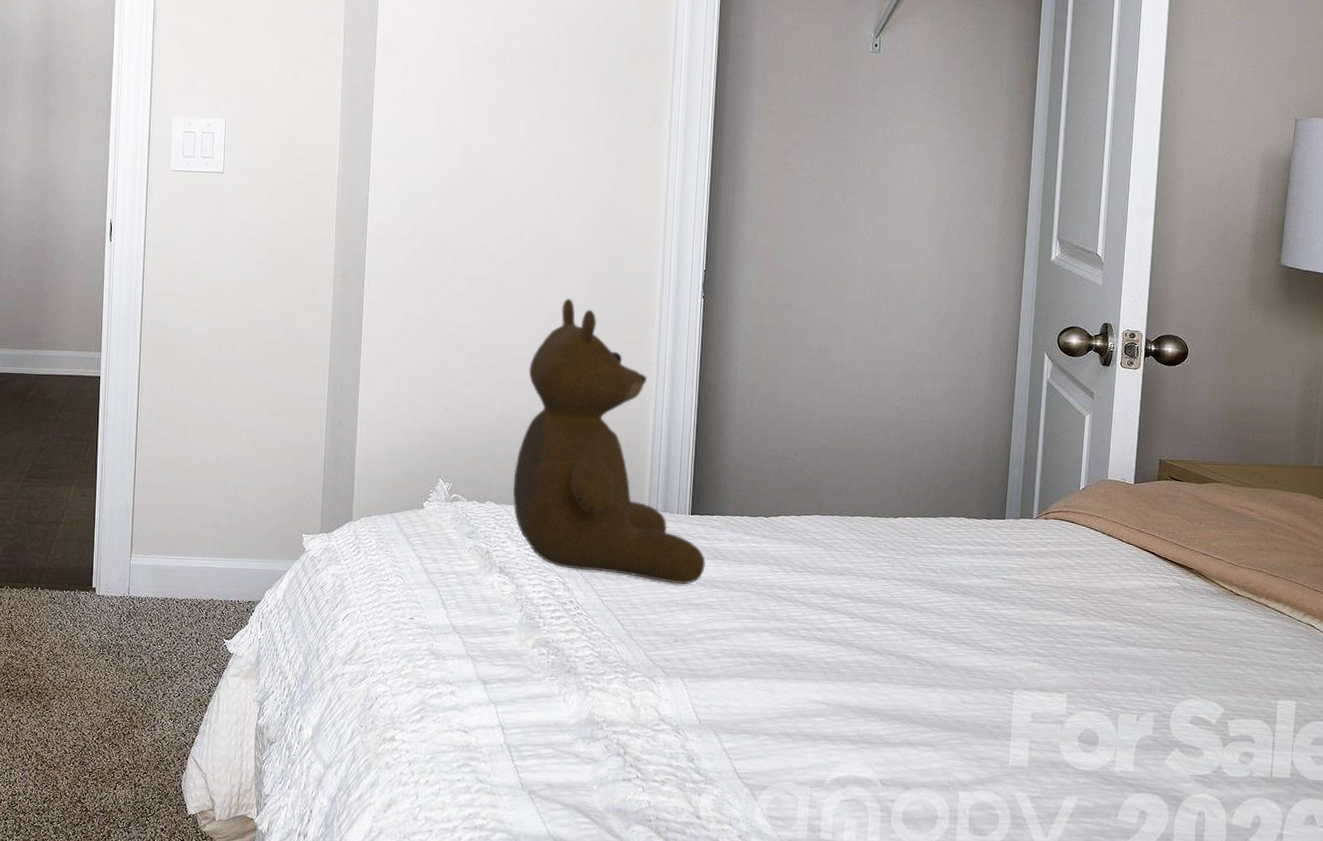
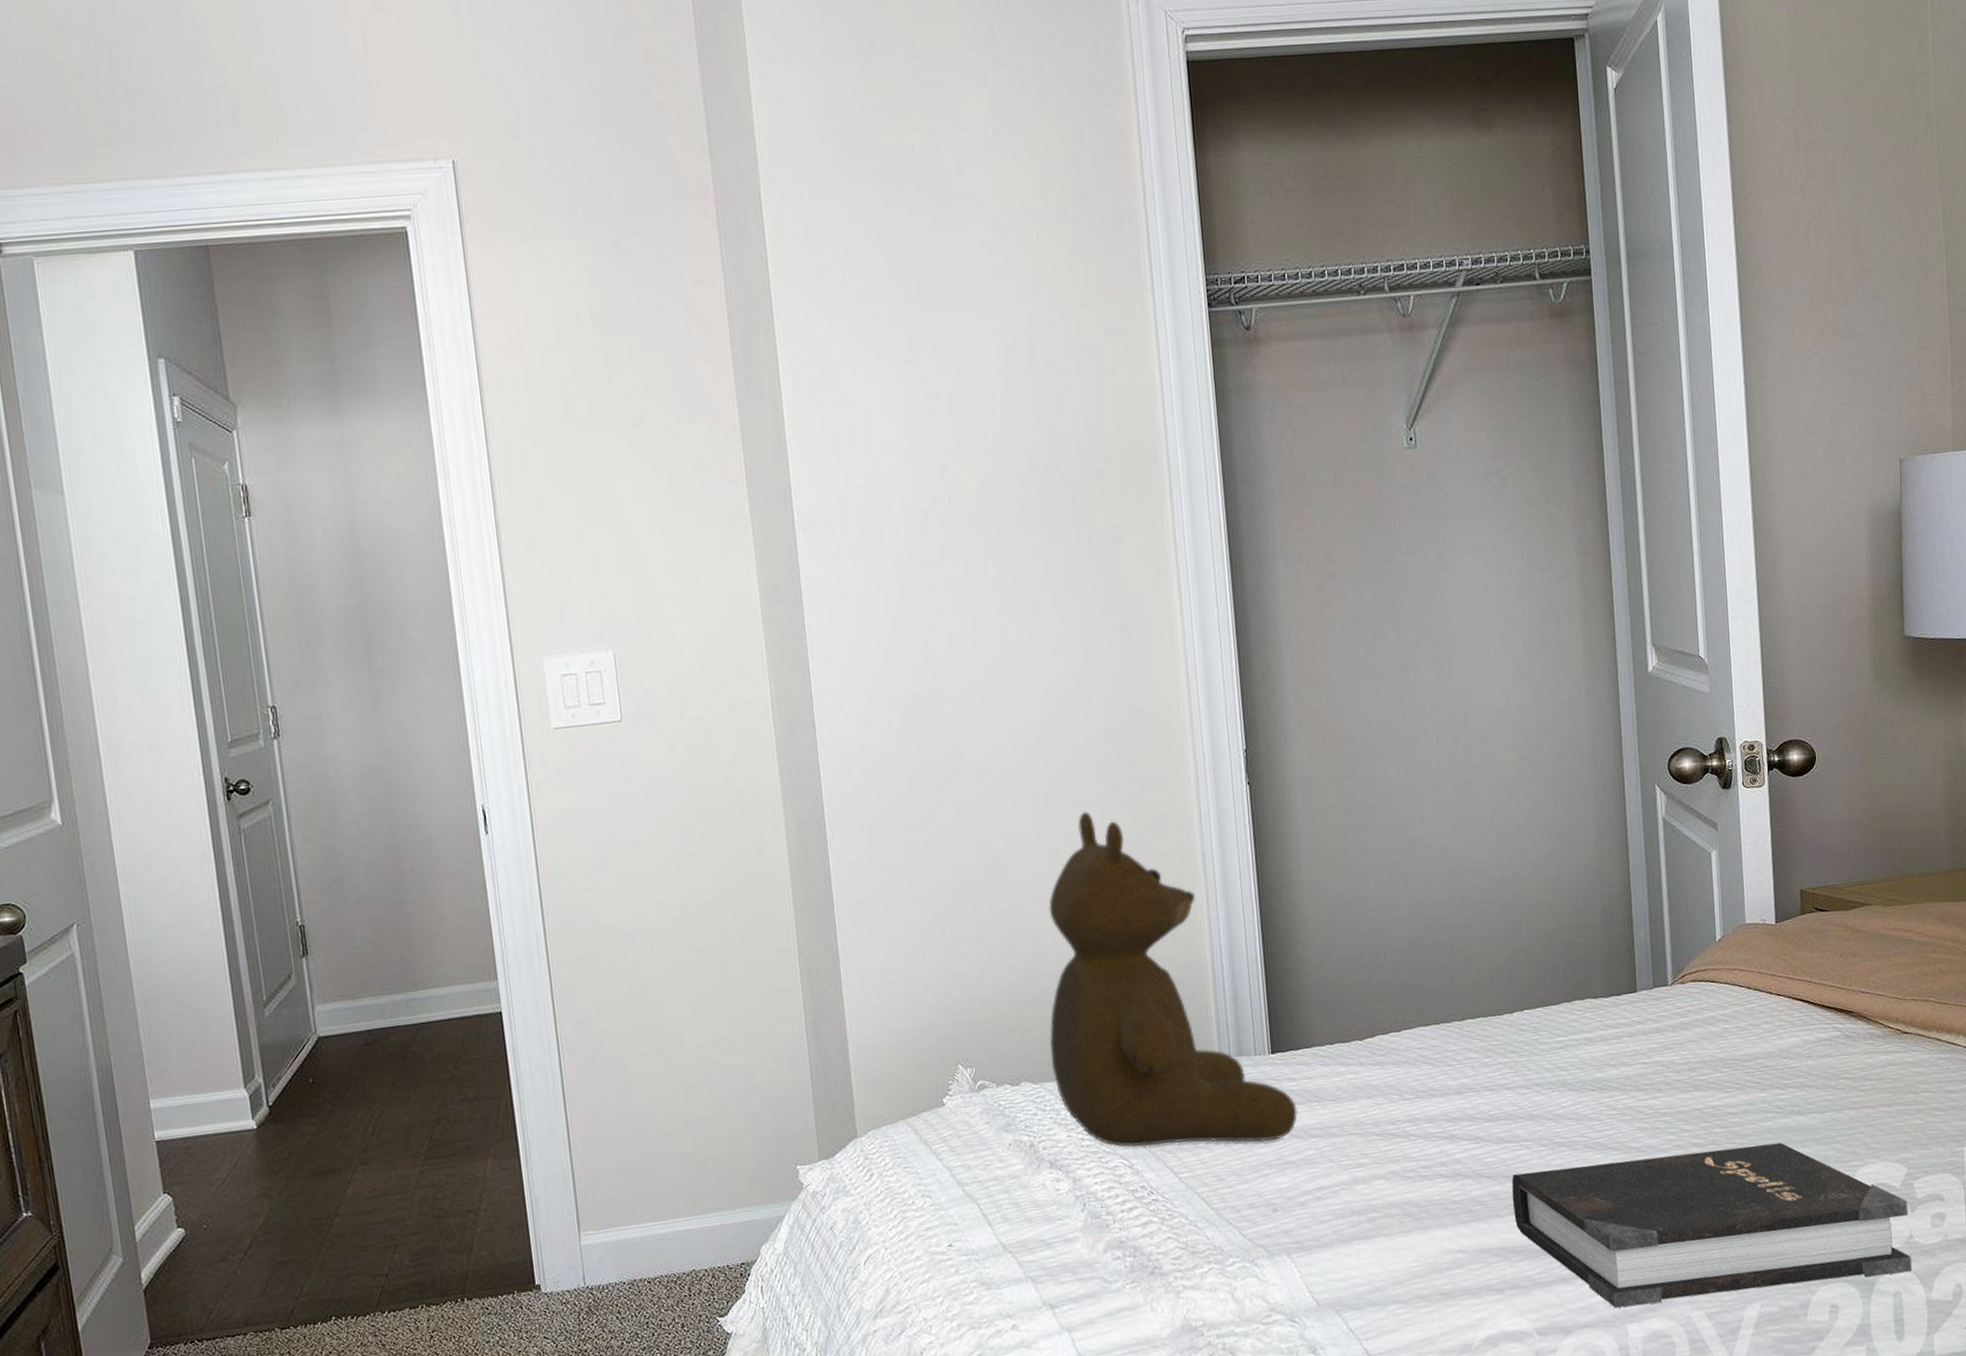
hardback book: none [874,649,1221,797] -> present [1512,1142,1912,1308]

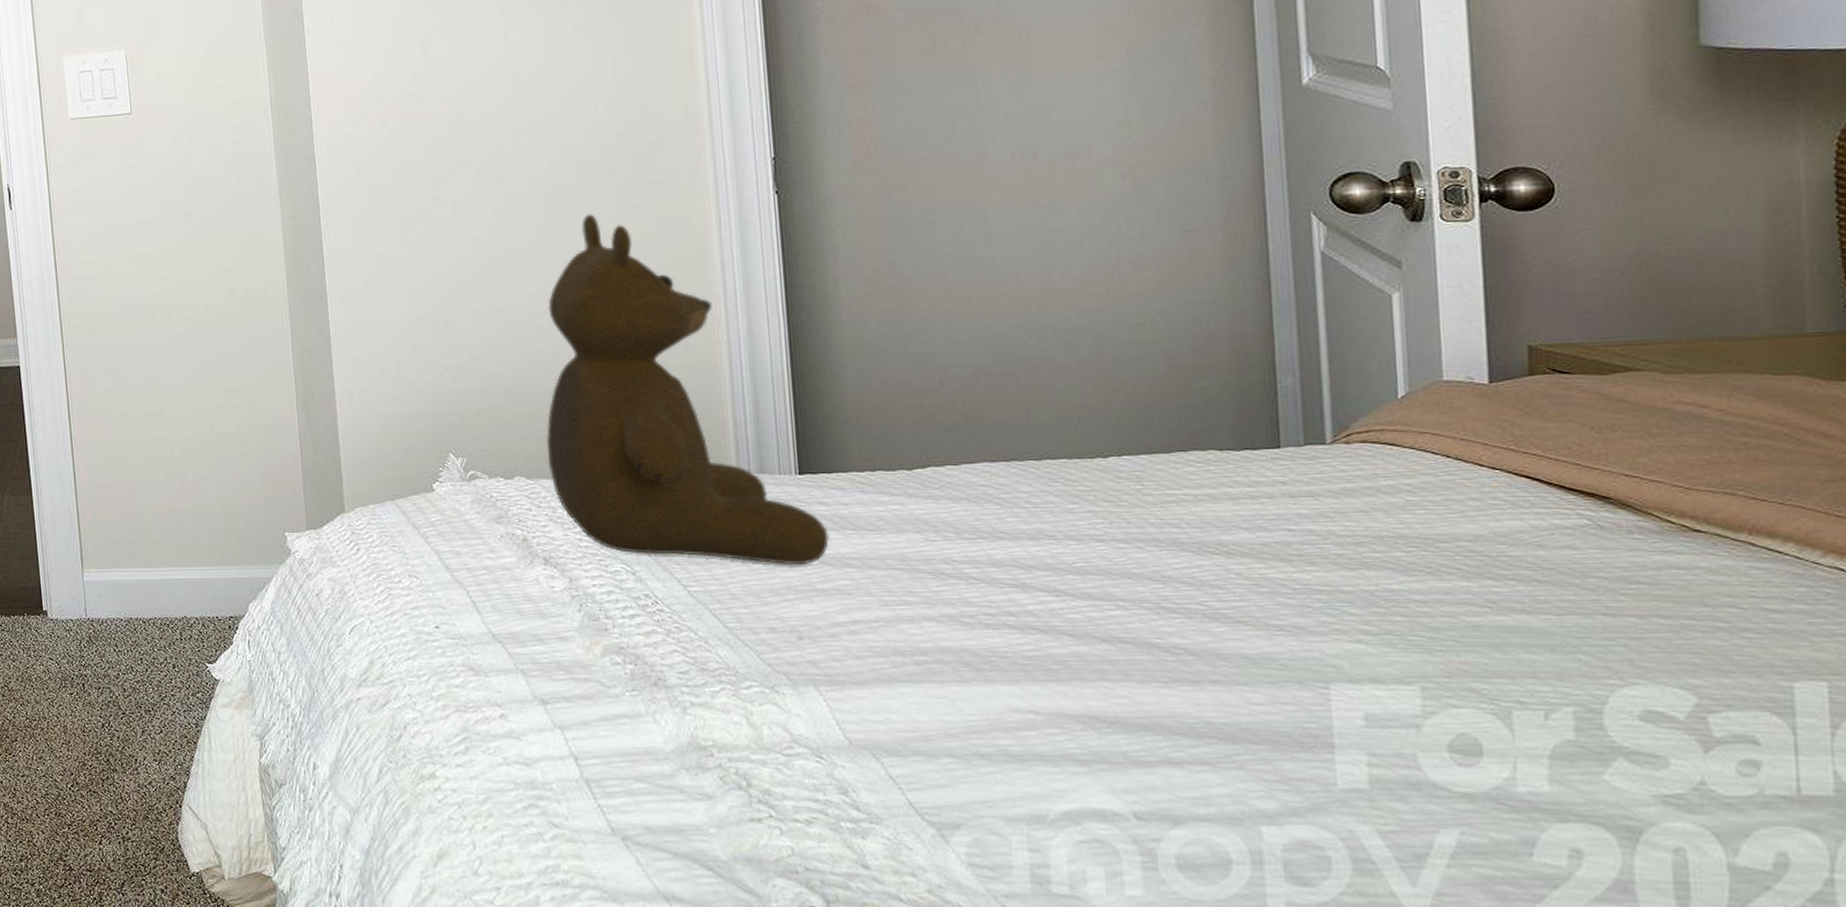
hardback book: present [1512,1142,1912,1308] -> none [1102,636,1704,826]

